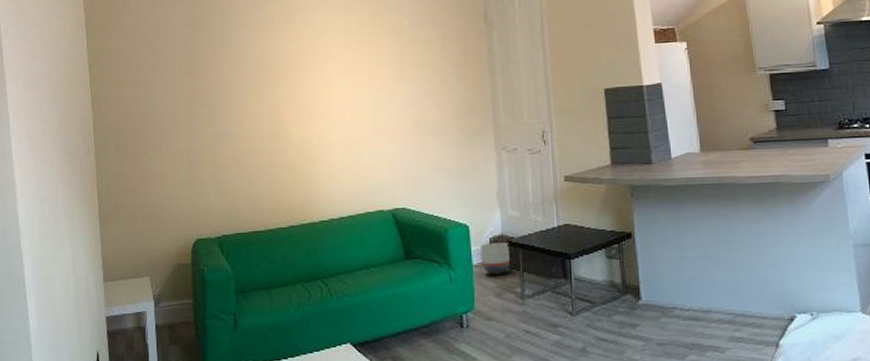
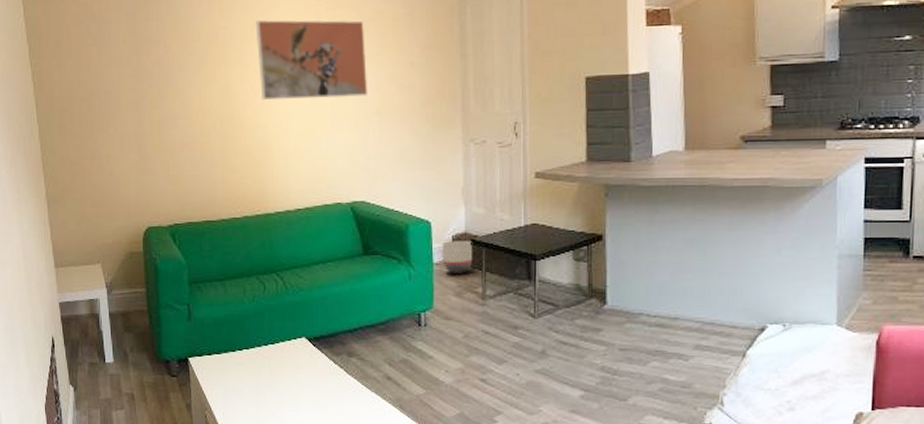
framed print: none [301,44,406,117] -> present [255,20,368,100]

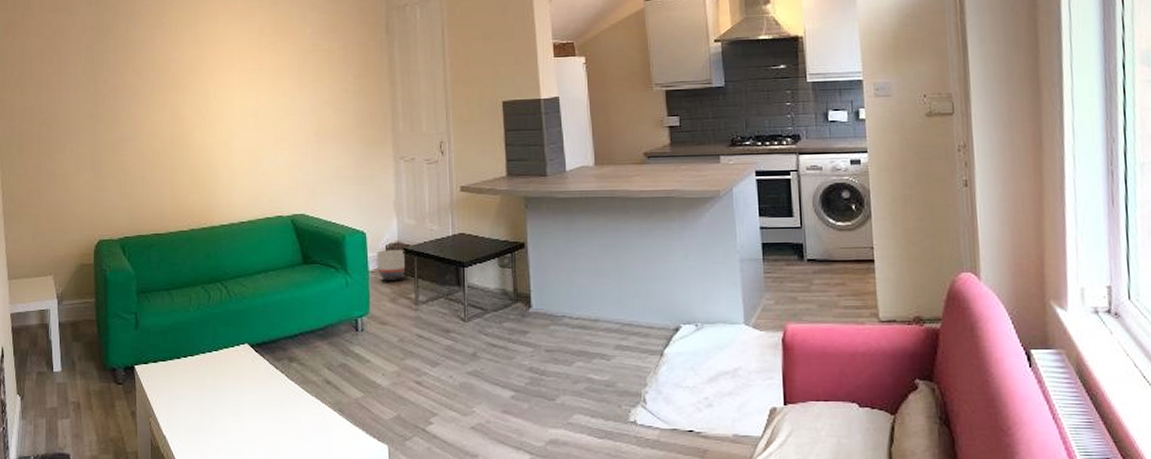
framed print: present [255,20,368,100] -> none [204,52,307,123]

